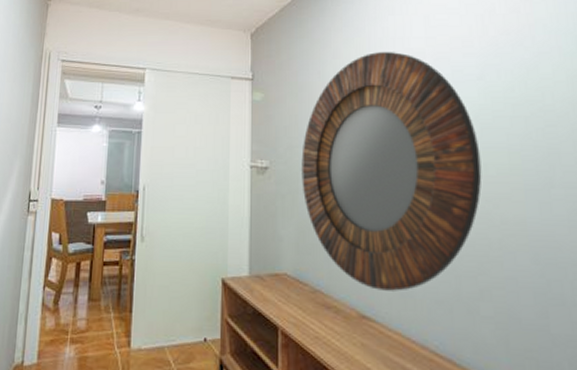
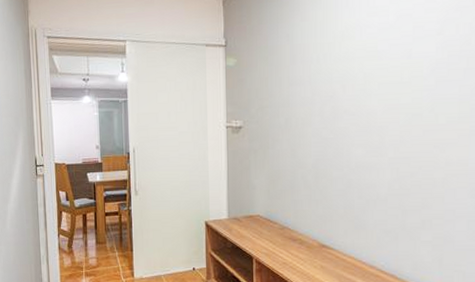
home mirror: present [301,52,482,291] -> none [271,11,433,225]

